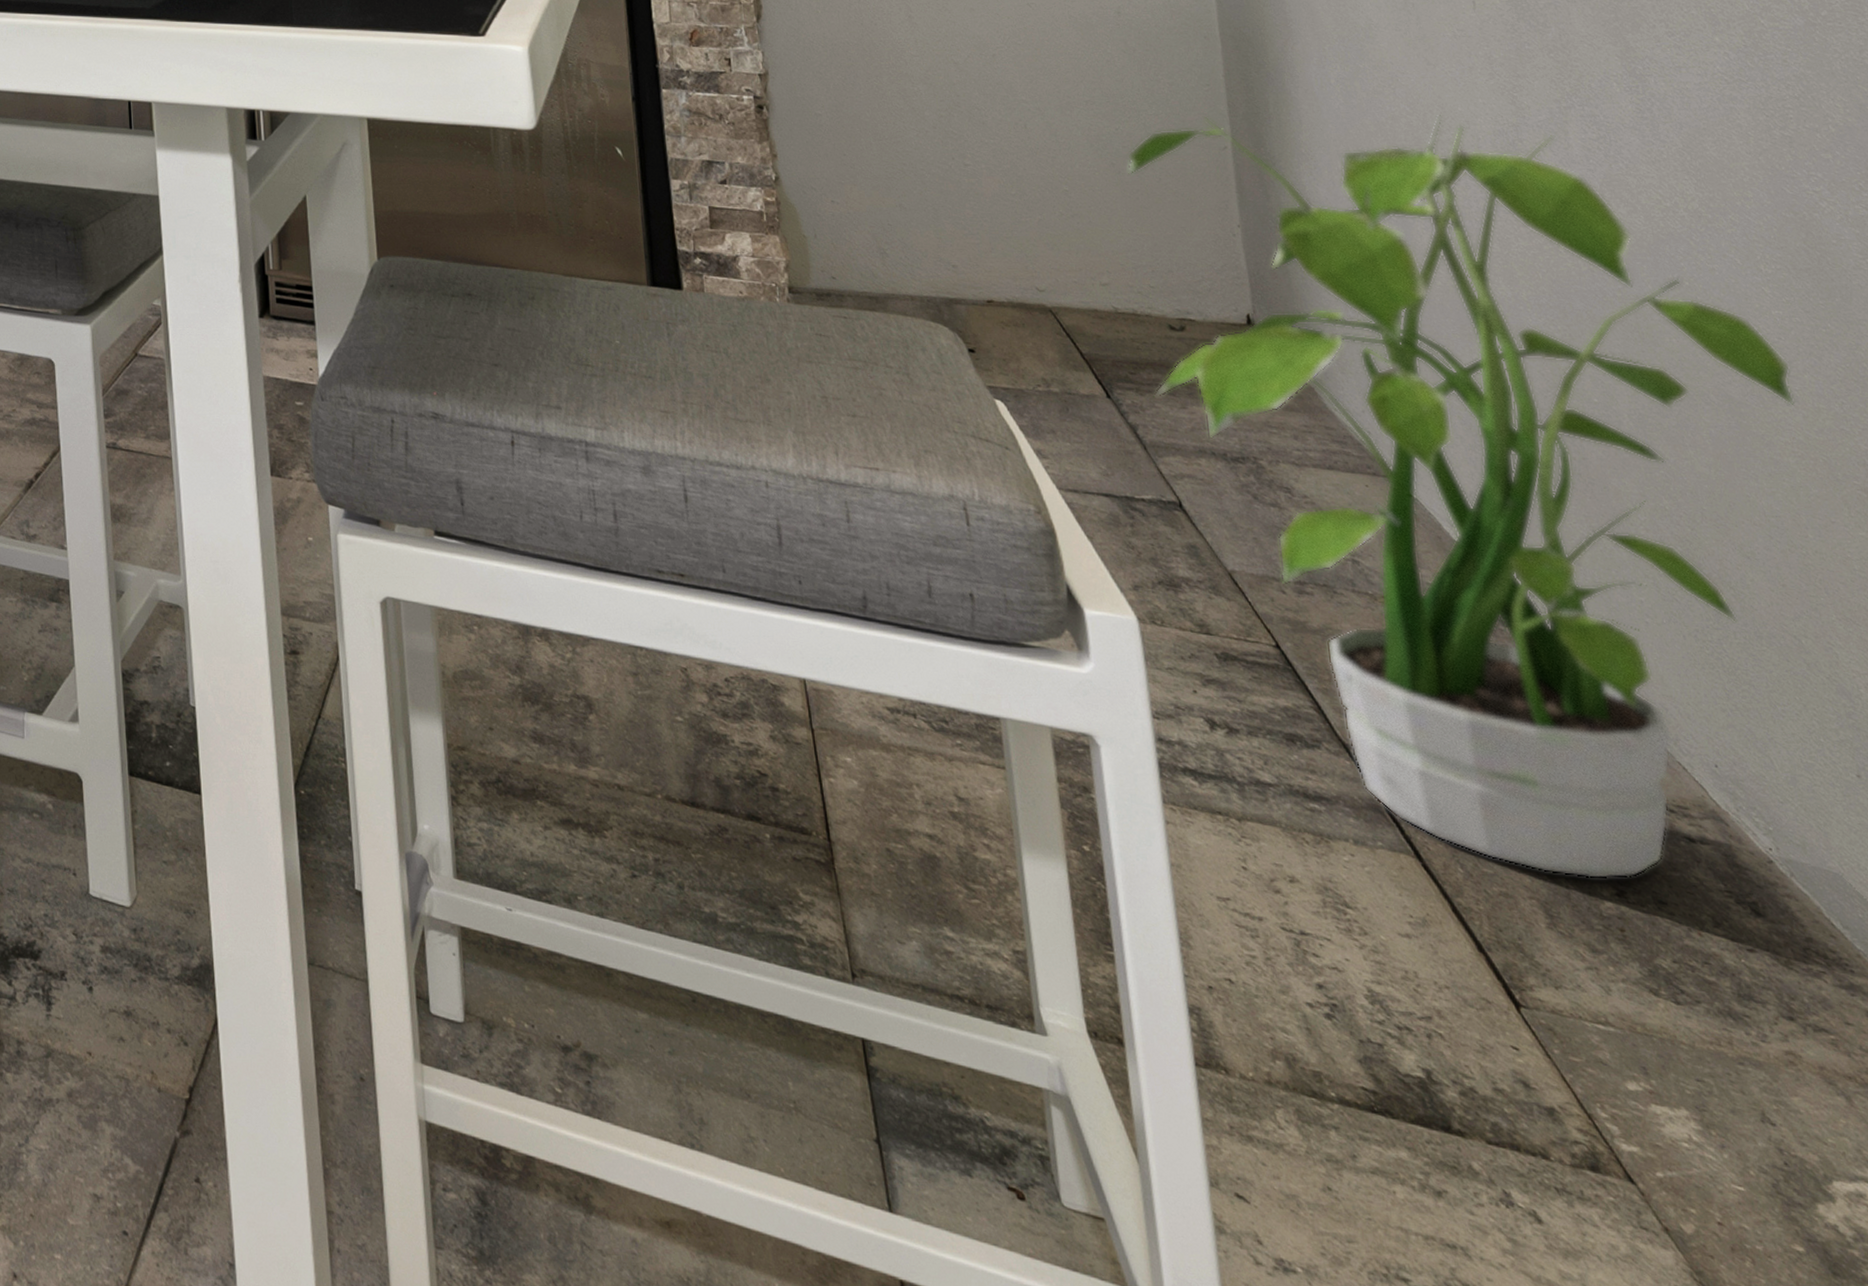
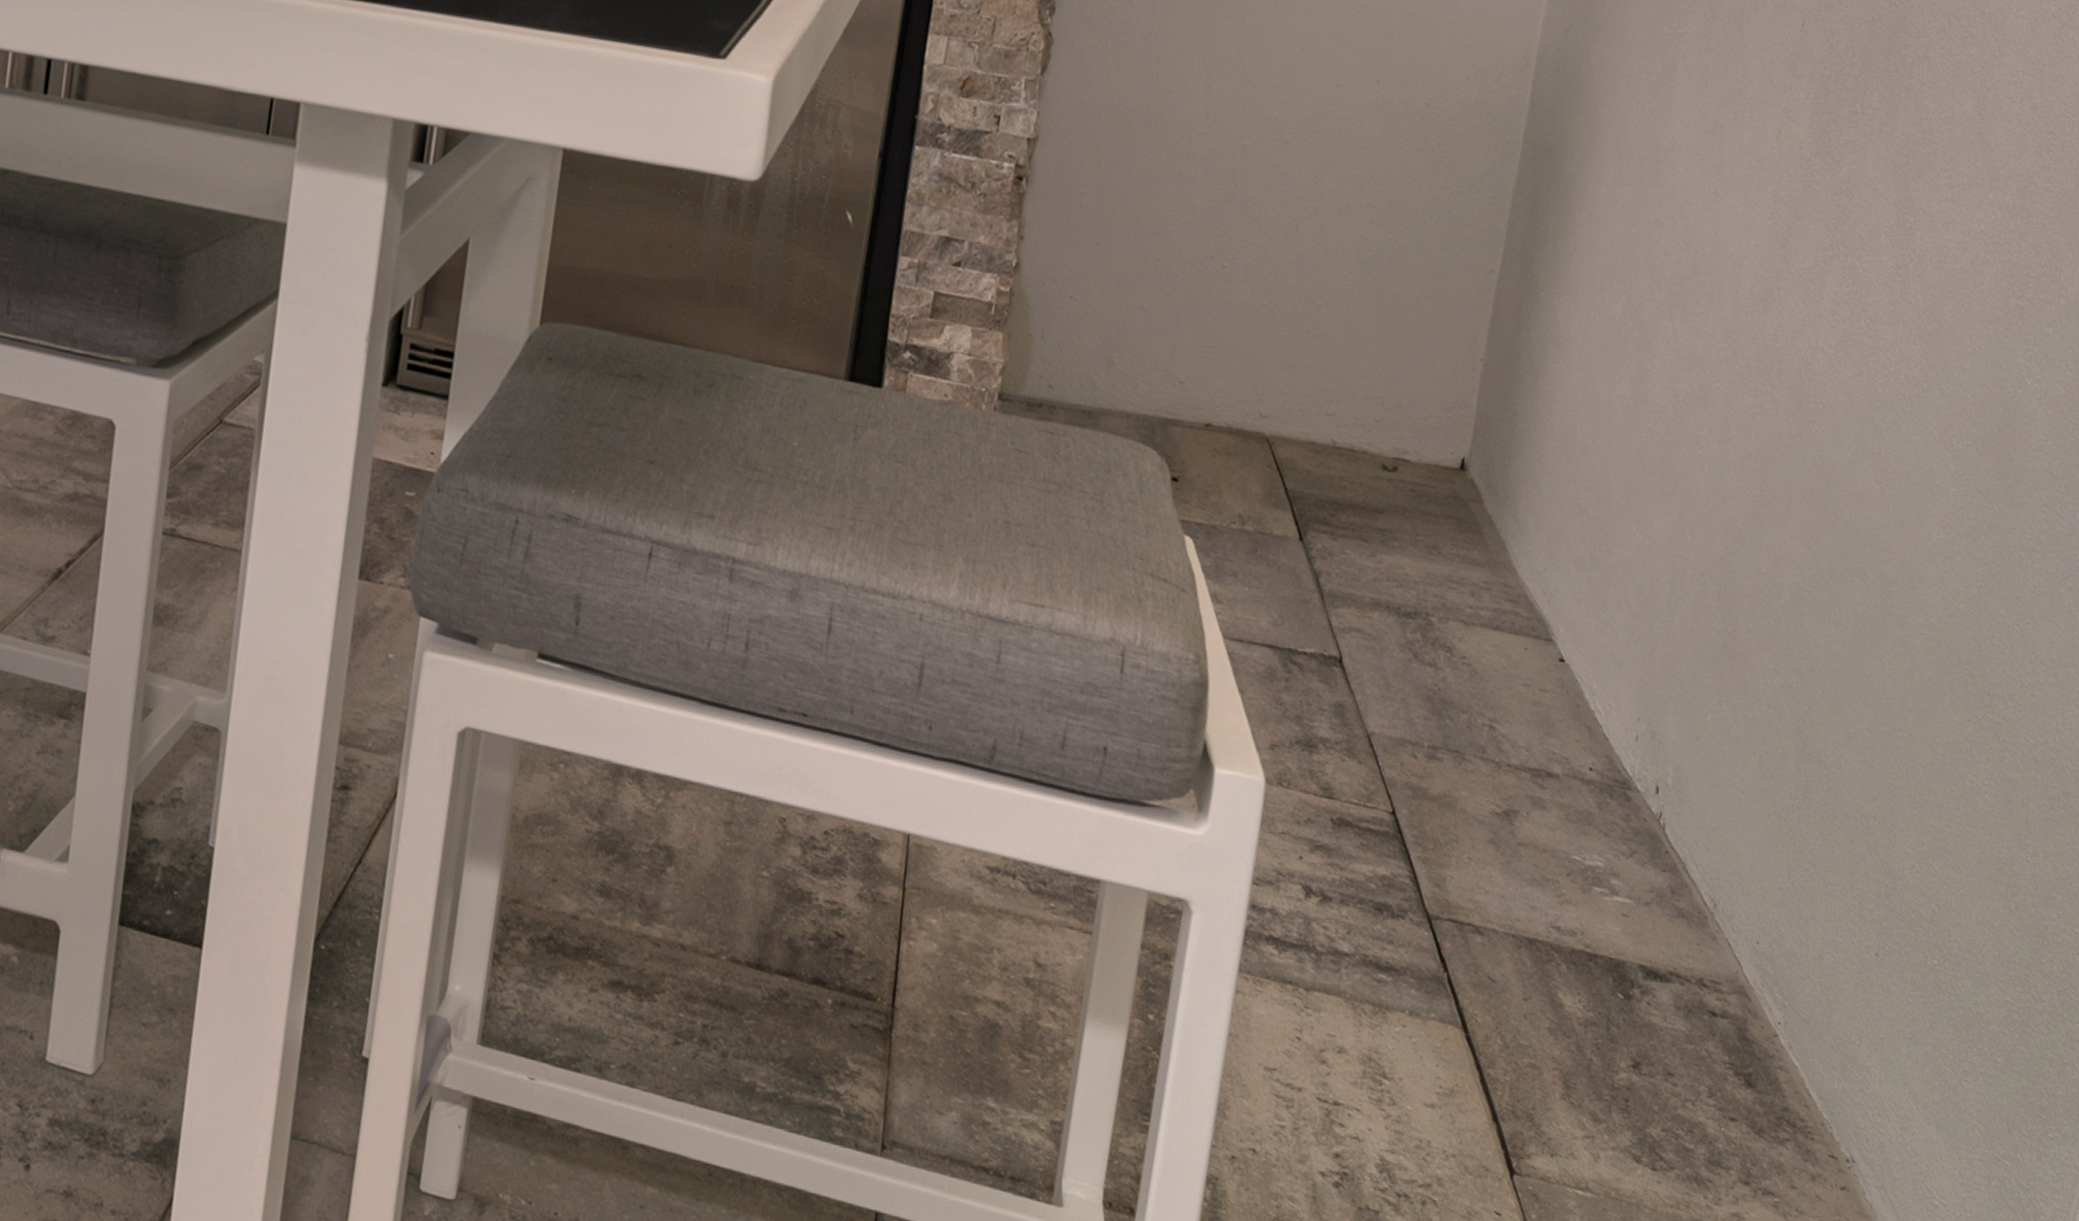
potted plant: present [1126,115,1796,880] -> none [1345,234,1948,1052]

